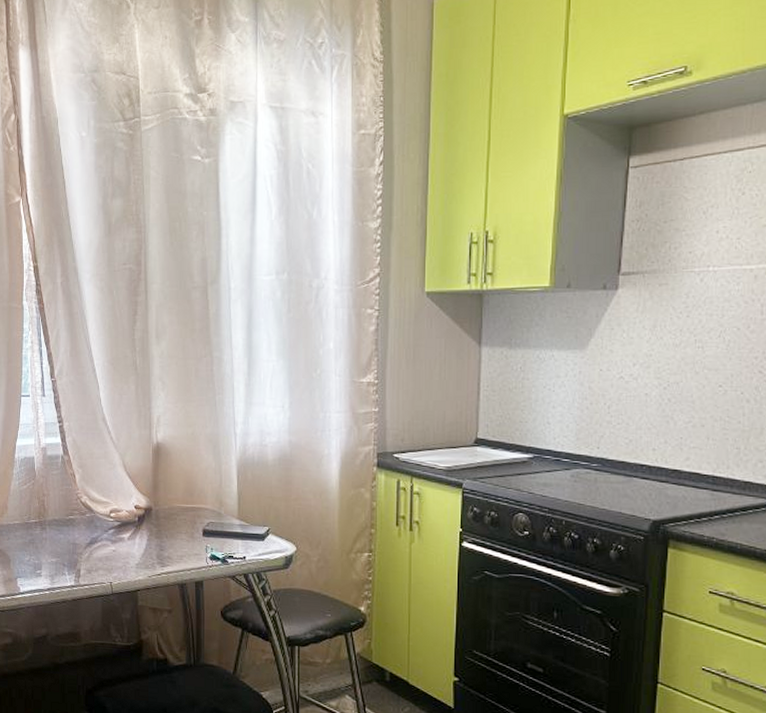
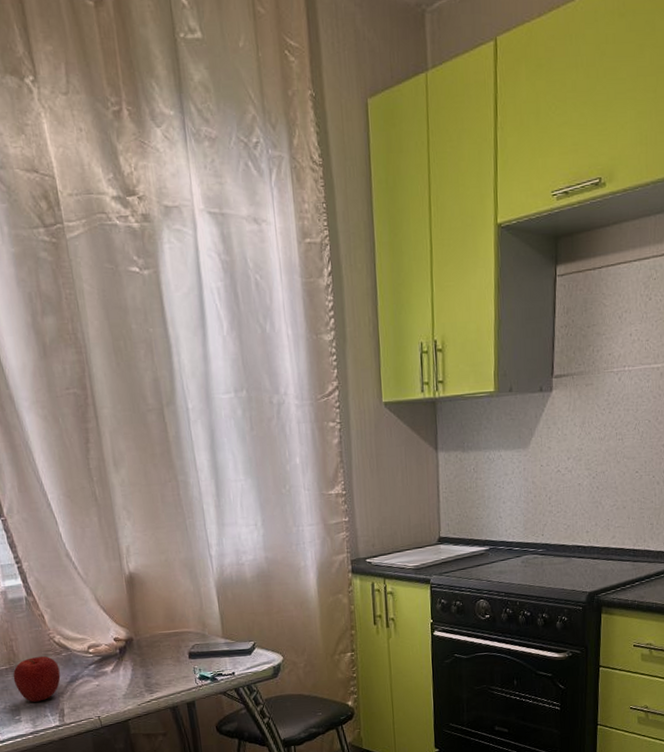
apple: none [40,514,82,559] -> present [13,656,61,702]

